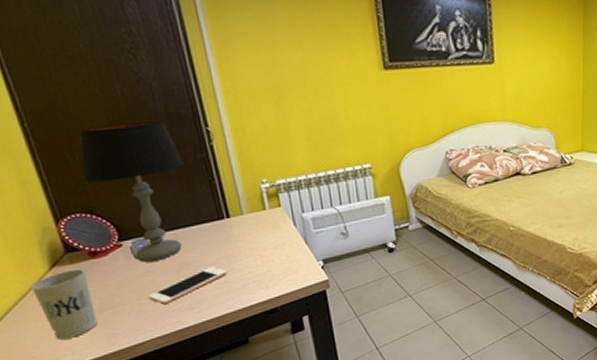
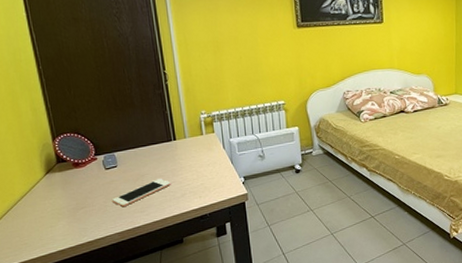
cup: present [31,268,98,340] -> none [31,175,74,231]
table lamp: present [79,121,184,262] -> none [74,65,146,173]

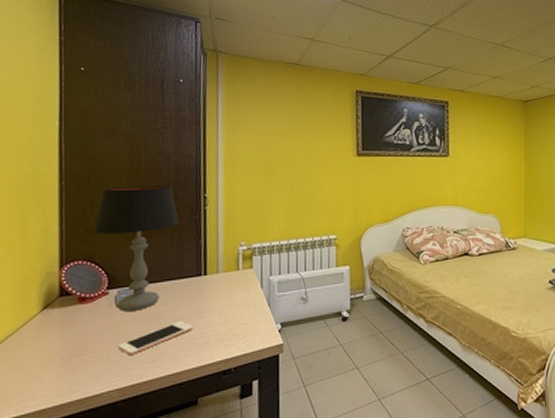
table lamp: none [74,65,146,173] -> present [93,186,179,311]

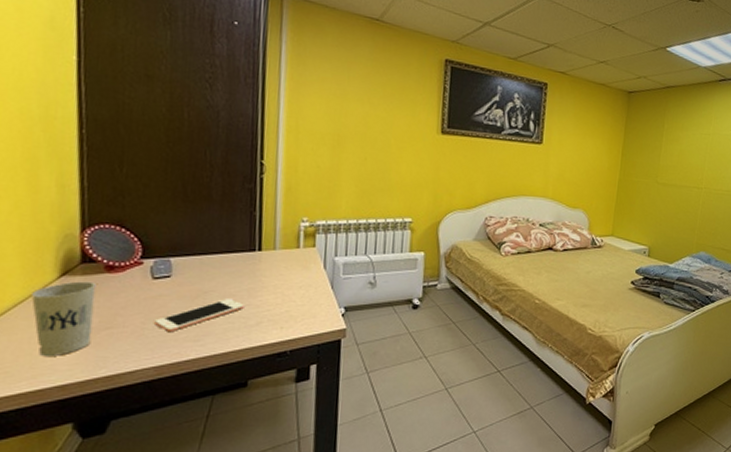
cup: none [19,312,71,383] -> present [31,281,96,356]
table lamp: present [93,186,179,311] -> none [123,142,230,285]

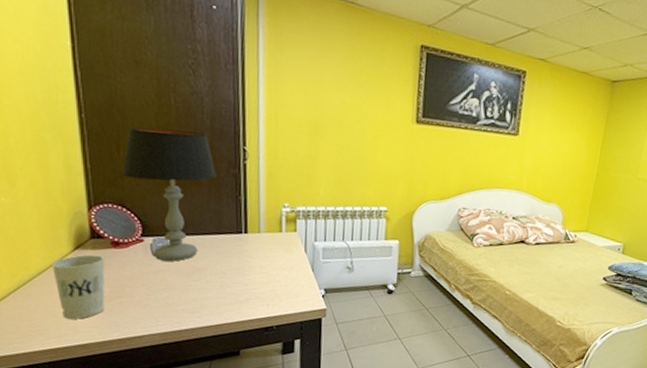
table lamp: none [123,142,230,285] -> present [122,127,216,261]
cell phone: present [153,299,244,333] -> none [156,276,234,304]

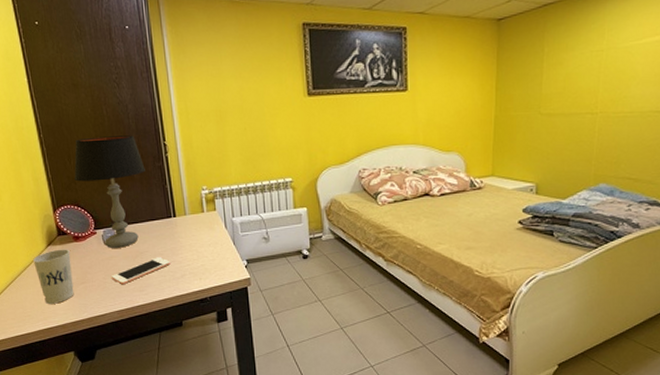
cell phone: none [156,276,234,304] -> present [111,257,171,285]

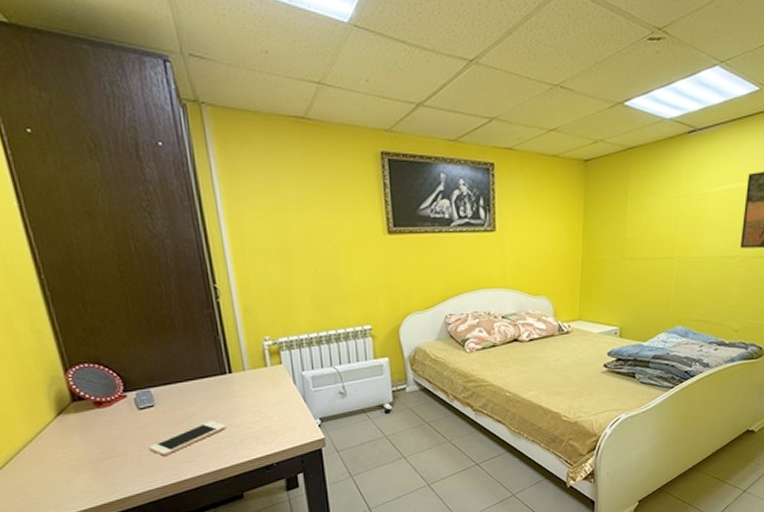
cup: present [33,249,74,304] -> none [37,417,98,487]
table lamp: present [74,135,145,248] -> none [92,276,191,414]

